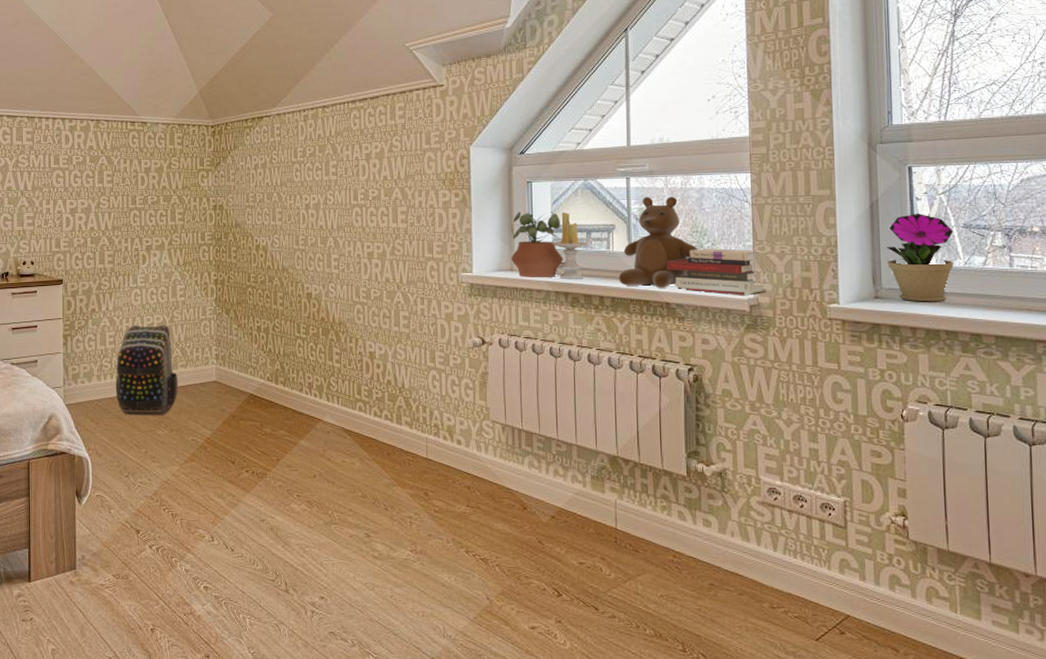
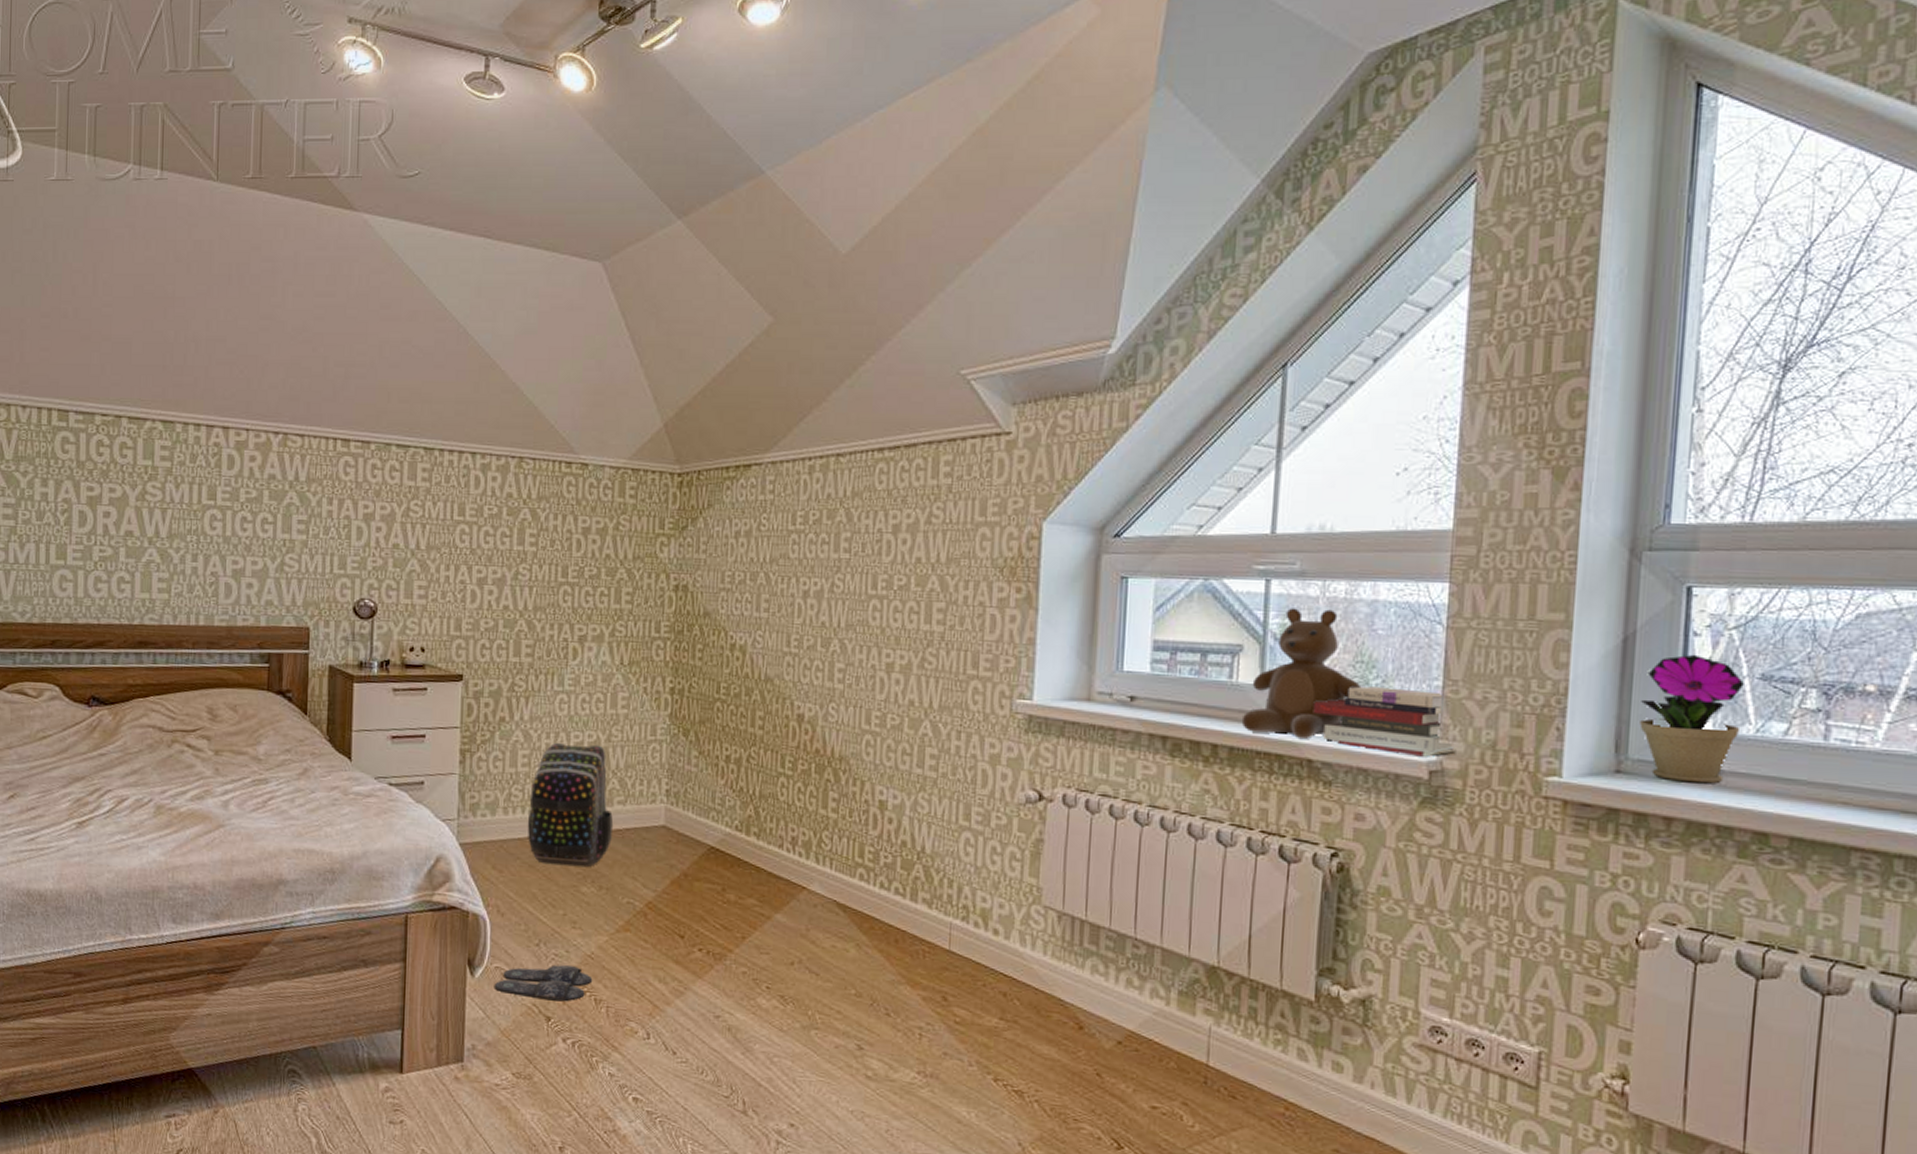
slippers: none [96,490,169,518] -> present [494,964,593,1002]
potted plant: present [510,210,564,277] -> none [1089,619,1165,713]
candle: present [553,212,589,280] -> none [1151,623,1203,720]

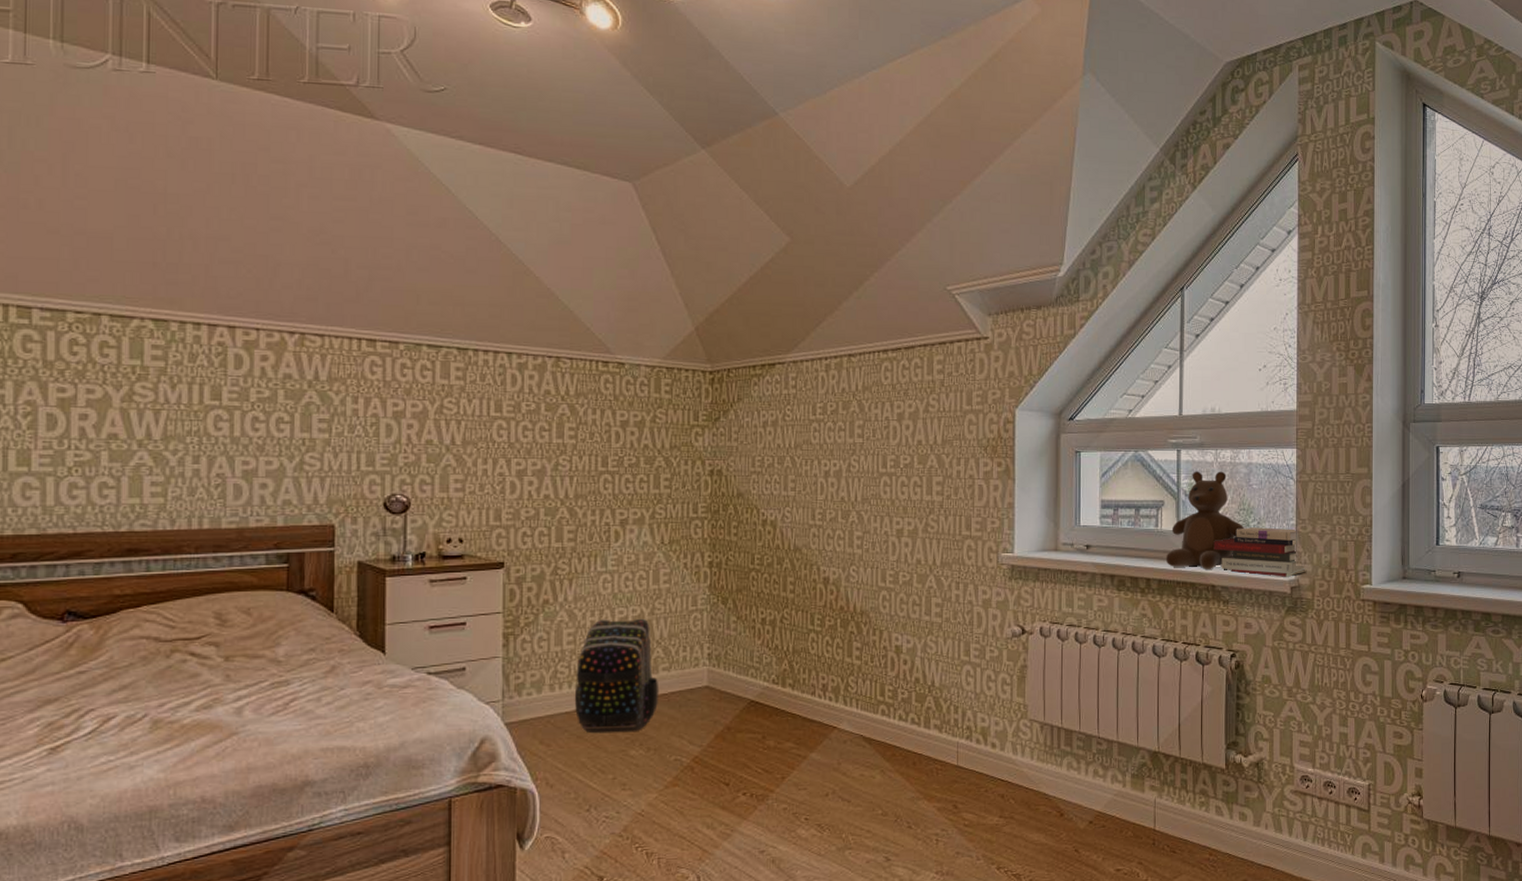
slippers: present [494,964,593,1002] -> none [544,825,644,861]
flower pot: present [1640,654,1744,786] -> none [1415,493,1471,584]

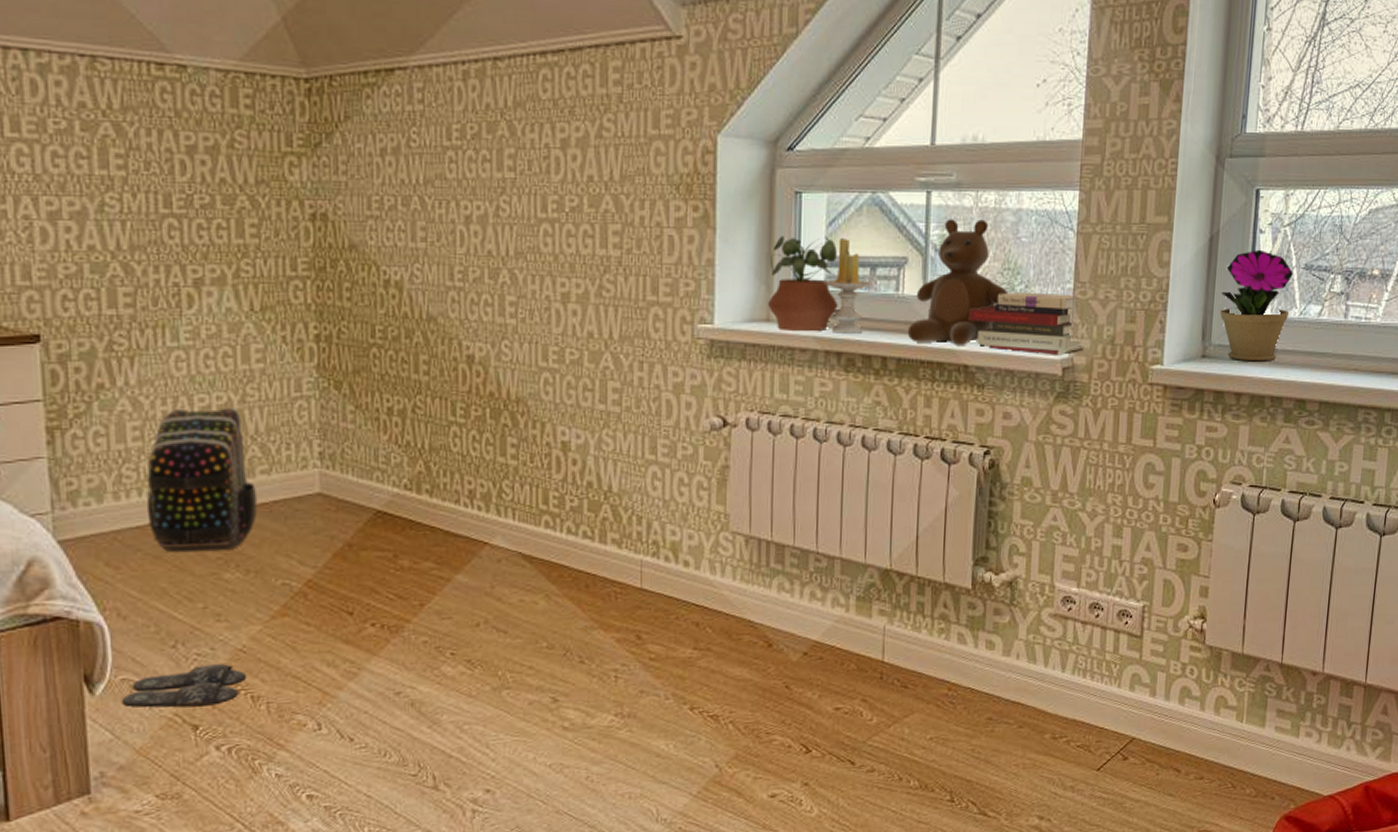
slippers: none [544,825,644,861] -> present [121,664,247,707]
potted plant: none [1056,484,1111,558] -> present [768,235,838,331]
candle: none [1100,486,1137,561] -> present [825,238,873,335]
flower pot: none [1415,493,1471,584] -> present [1220,249,1293,363]

